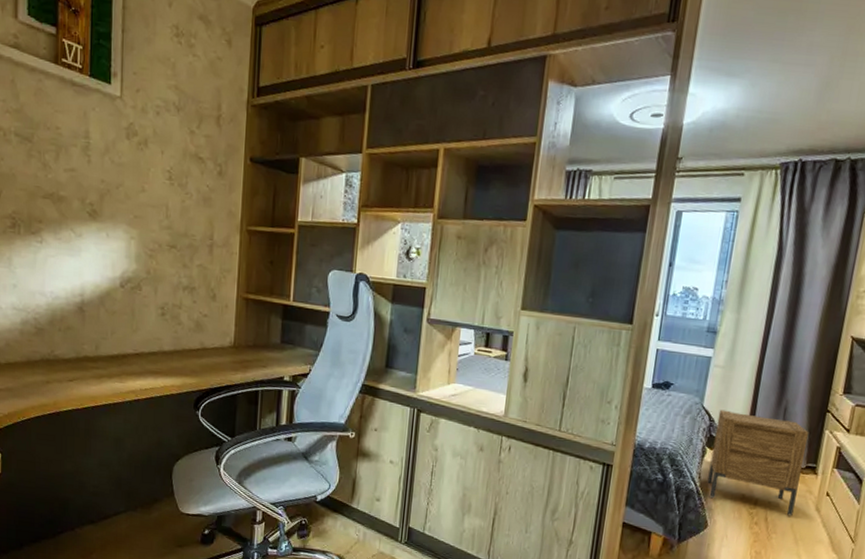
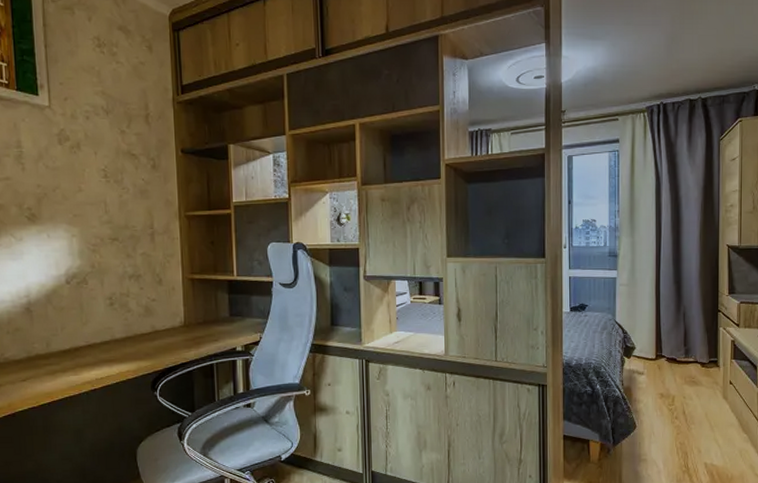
nightstand: present [707,409,809,516] -> none [630,322,707,407]

